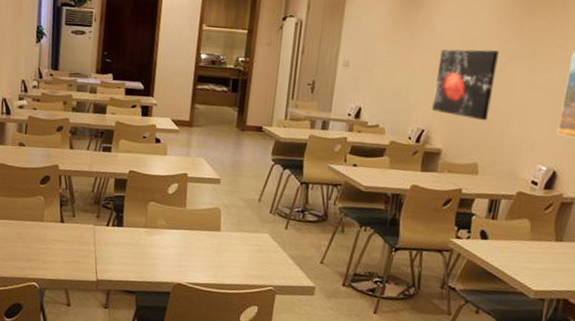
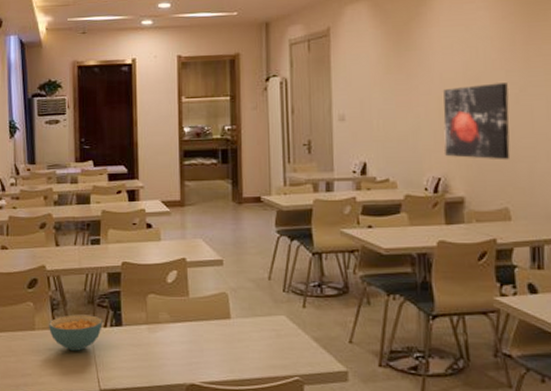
cereal bowl: none [56,211,106,244] -> present [49,314,103,351]

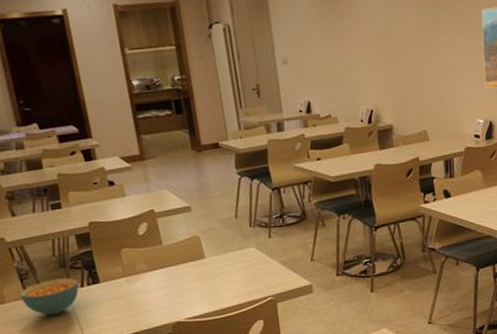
wall art: present [443,83,511,160] -> none [369,21,426,91]

